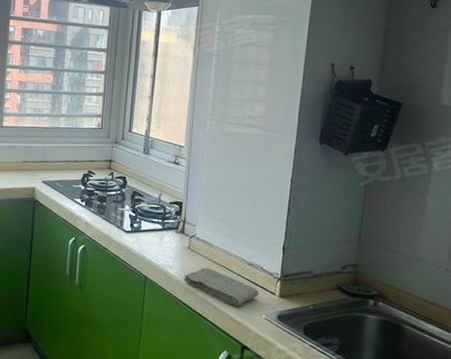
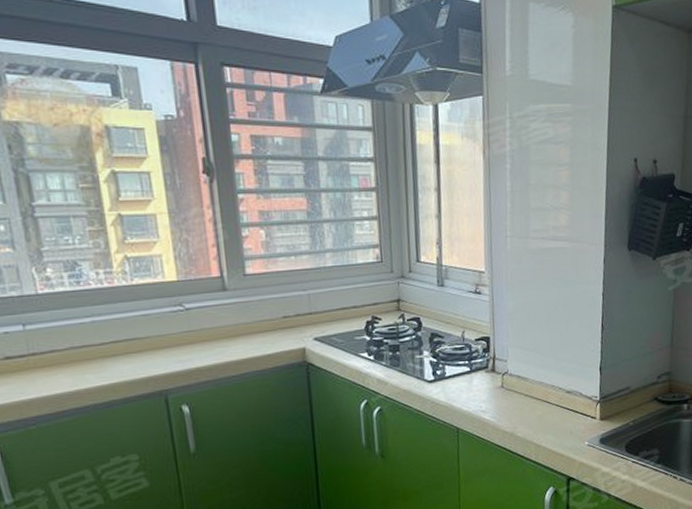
washcloth: present [183,267,259,306] -> none [499,404,580,439]

